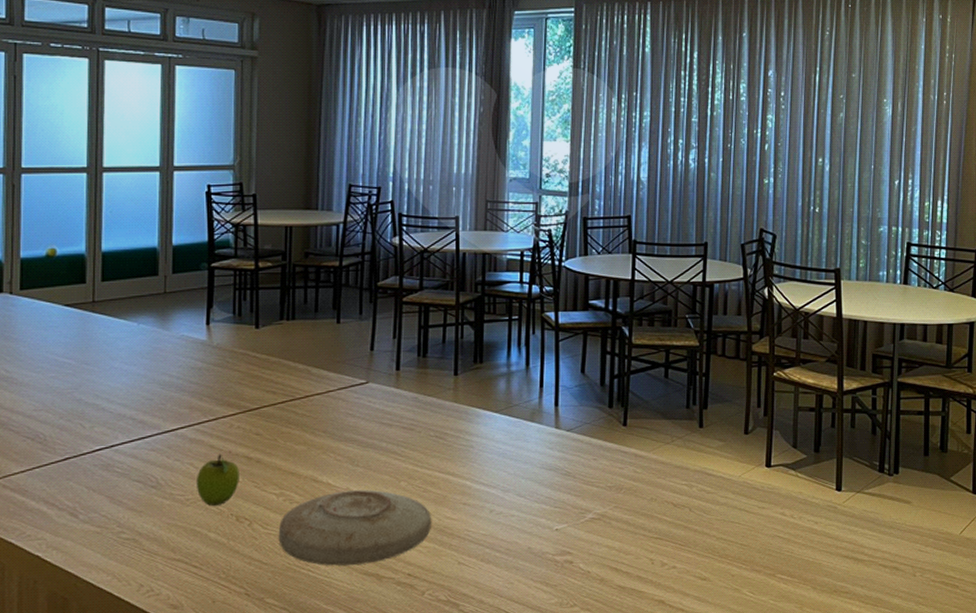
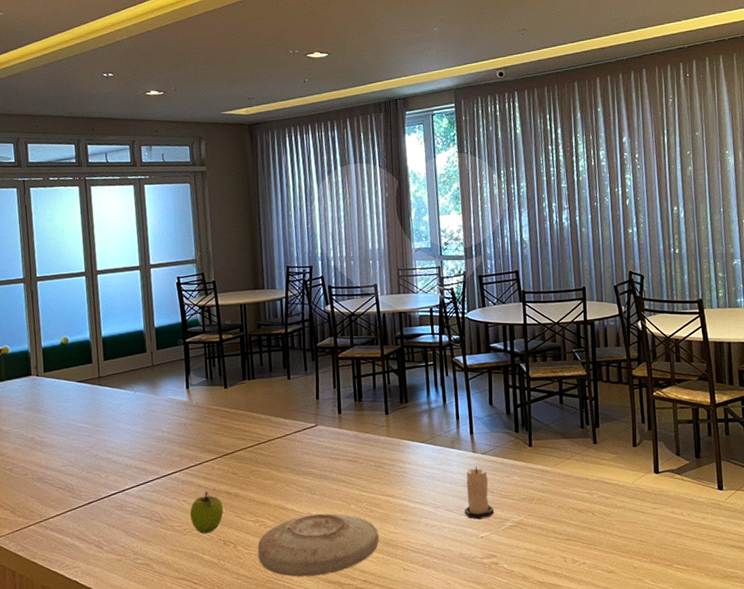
candle: none [539,445,574,509] -> present [464,466,494,520]

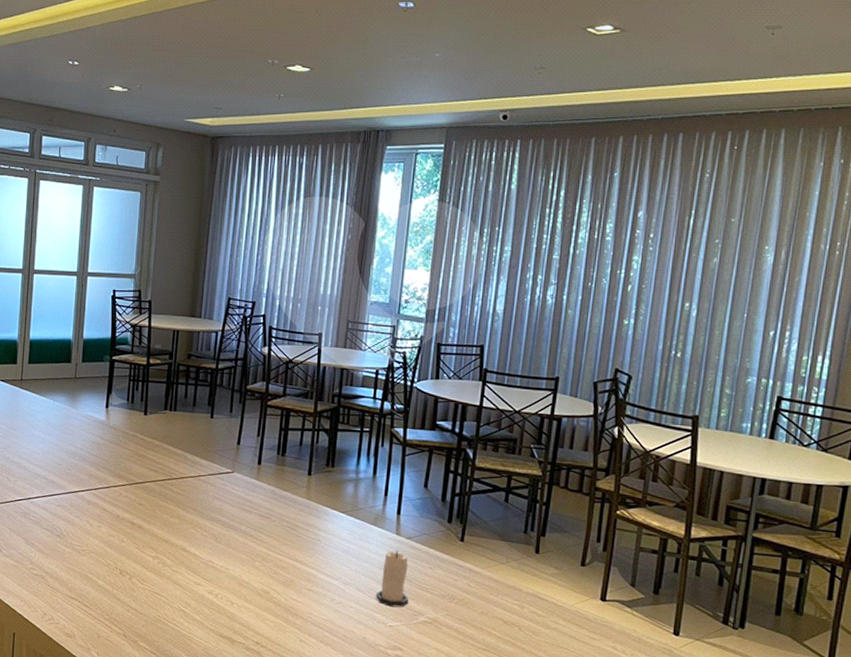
fruit: present [189,491,224,534] -> none [90,516,125,559]
plate: present [257,513,379,577] -> none [152,562,279,628]

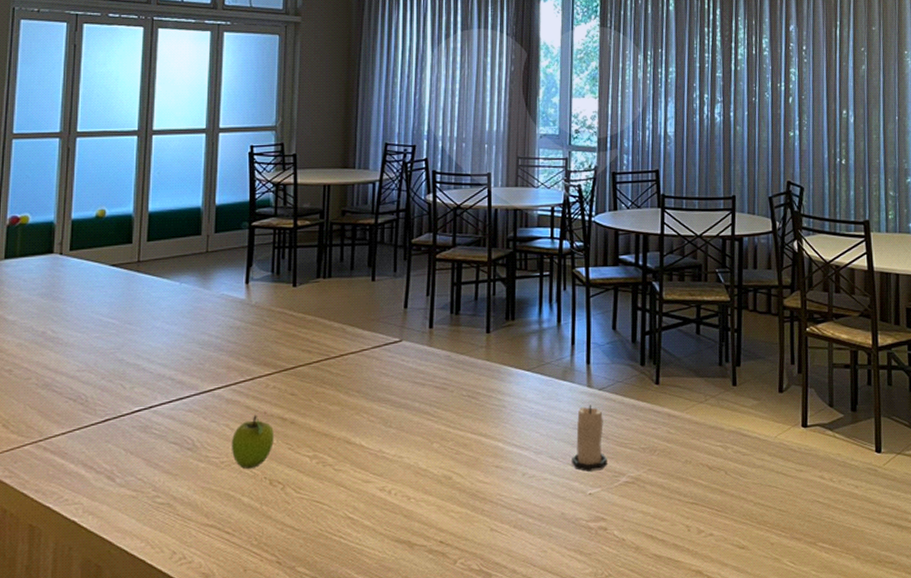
fruit: none [90,516,125,559] -> present [231,414,274,470]

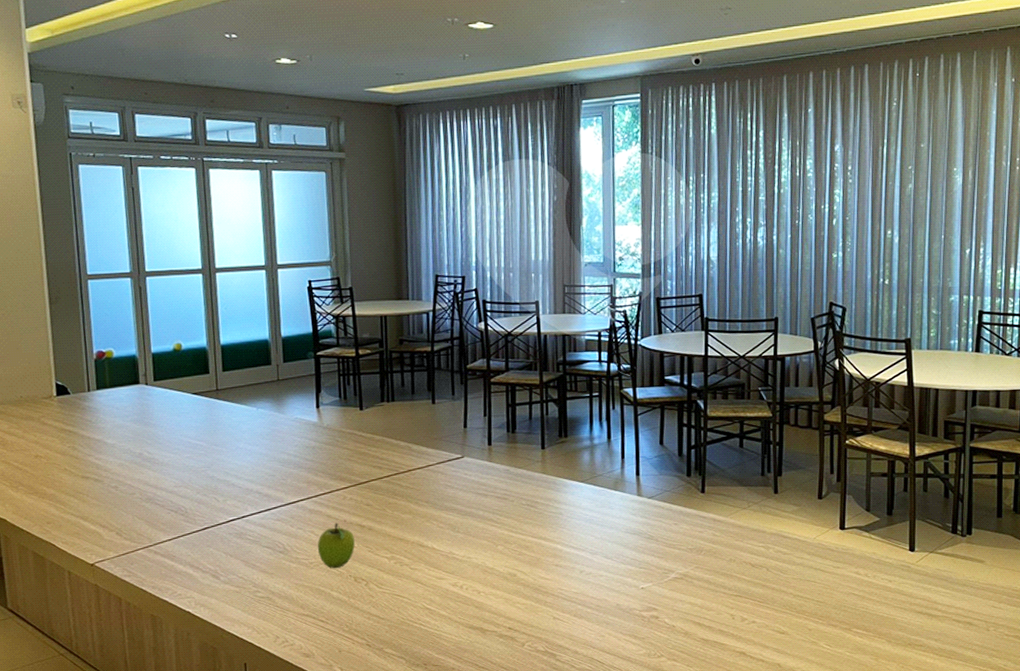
candle: present [572,404,607,471] -> none [625,511,657,569]

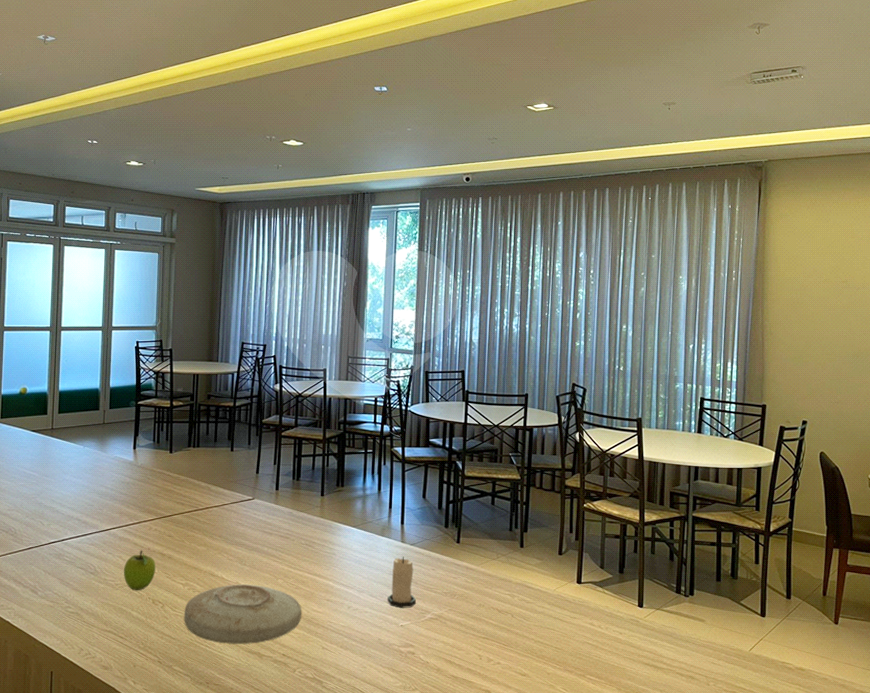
plate: none [392,553,527,621] -> present [184,584,301,644]
candle: none [625,511,657,569] -> present [387,556,416,608]

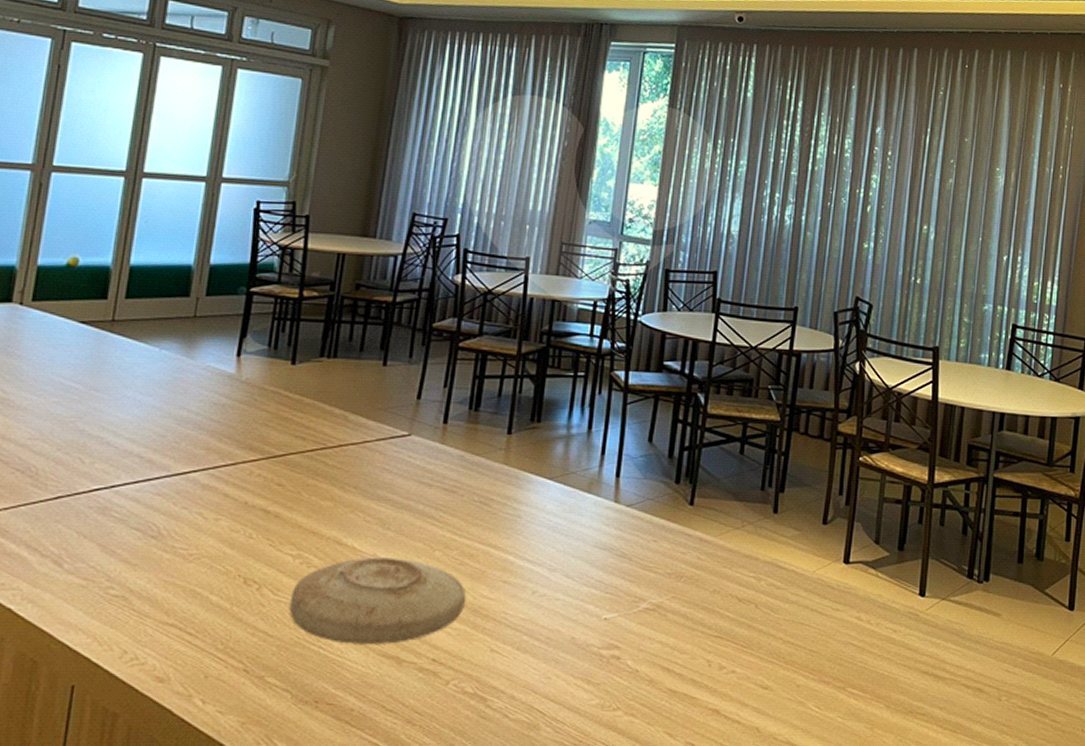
fruit: present [123,550,155,591] -> none [202,504,254,565]
candle: present [387,556,416,608] -> none [588,521,628,594]

